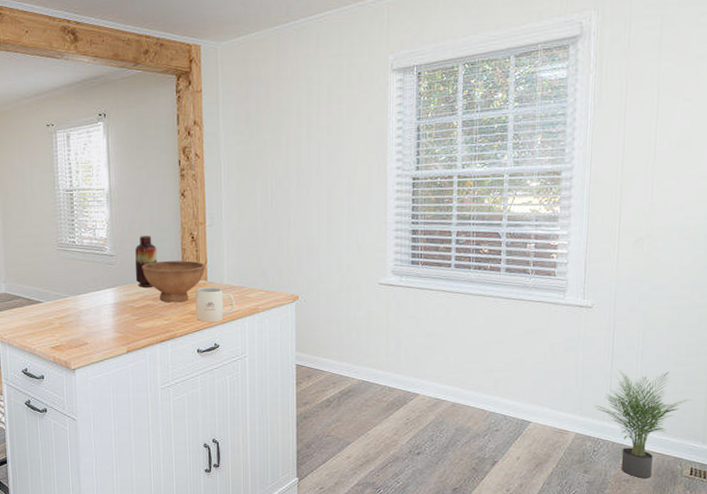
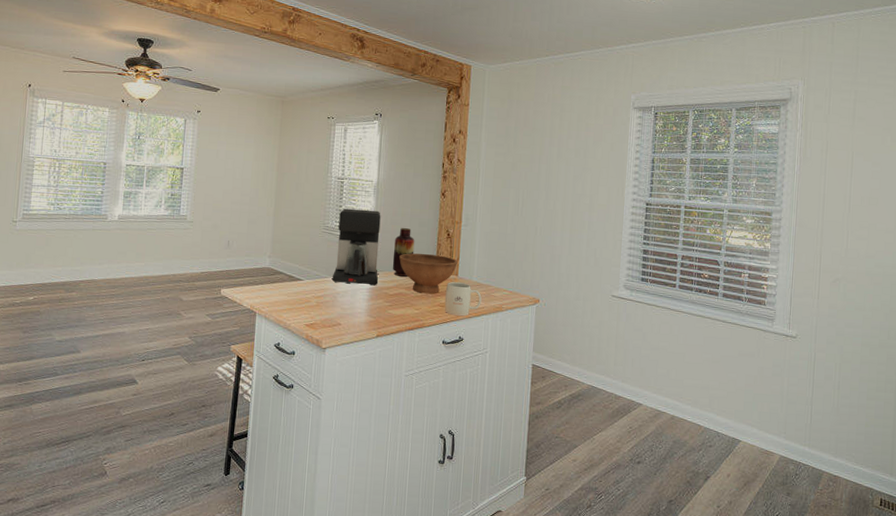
coffee maker: none [73,220,121,301] -> present [332,208,381,286]
potted plant: present [594,370,690,479] -> none [797,398,880,506]

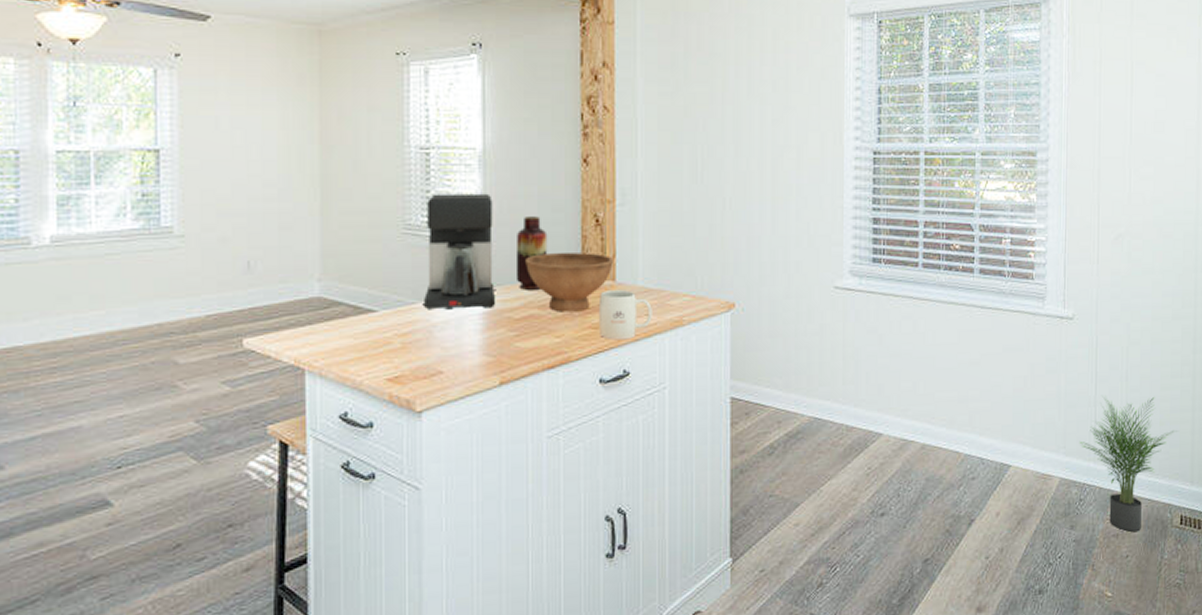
potted plant: none [797,398,880,506] -> present [1079,396,1177,533]

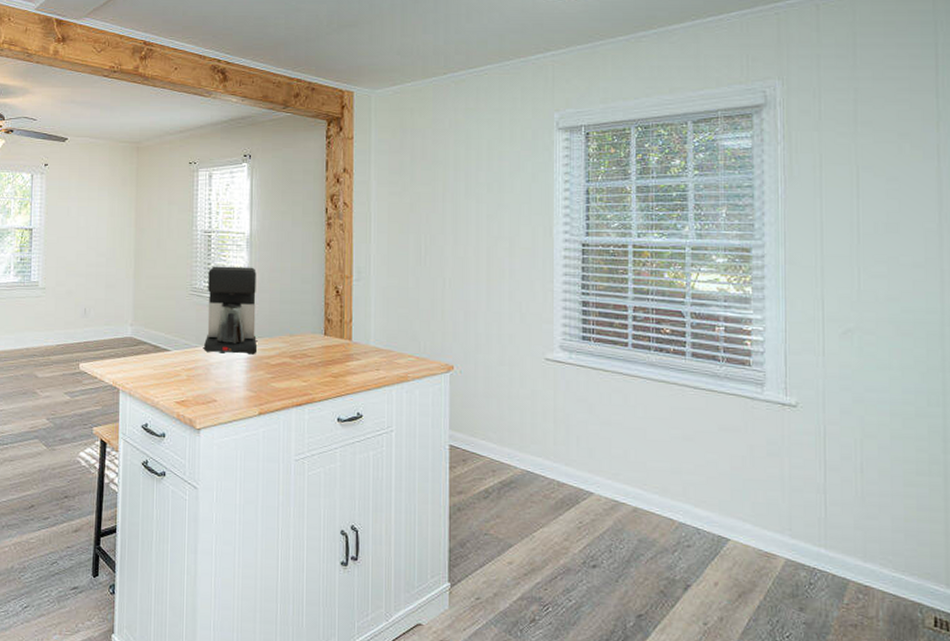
vase: present [515,216,548,290] -> none [272,286,298,343]
bowl: present [526,251,615,312] -> none [280,315,351,363]
mug: present [598,290,652,341] -> none [337,348,382,389]
potted plant: present [1079,396,1177,533] -> none [807,485,926,626]

